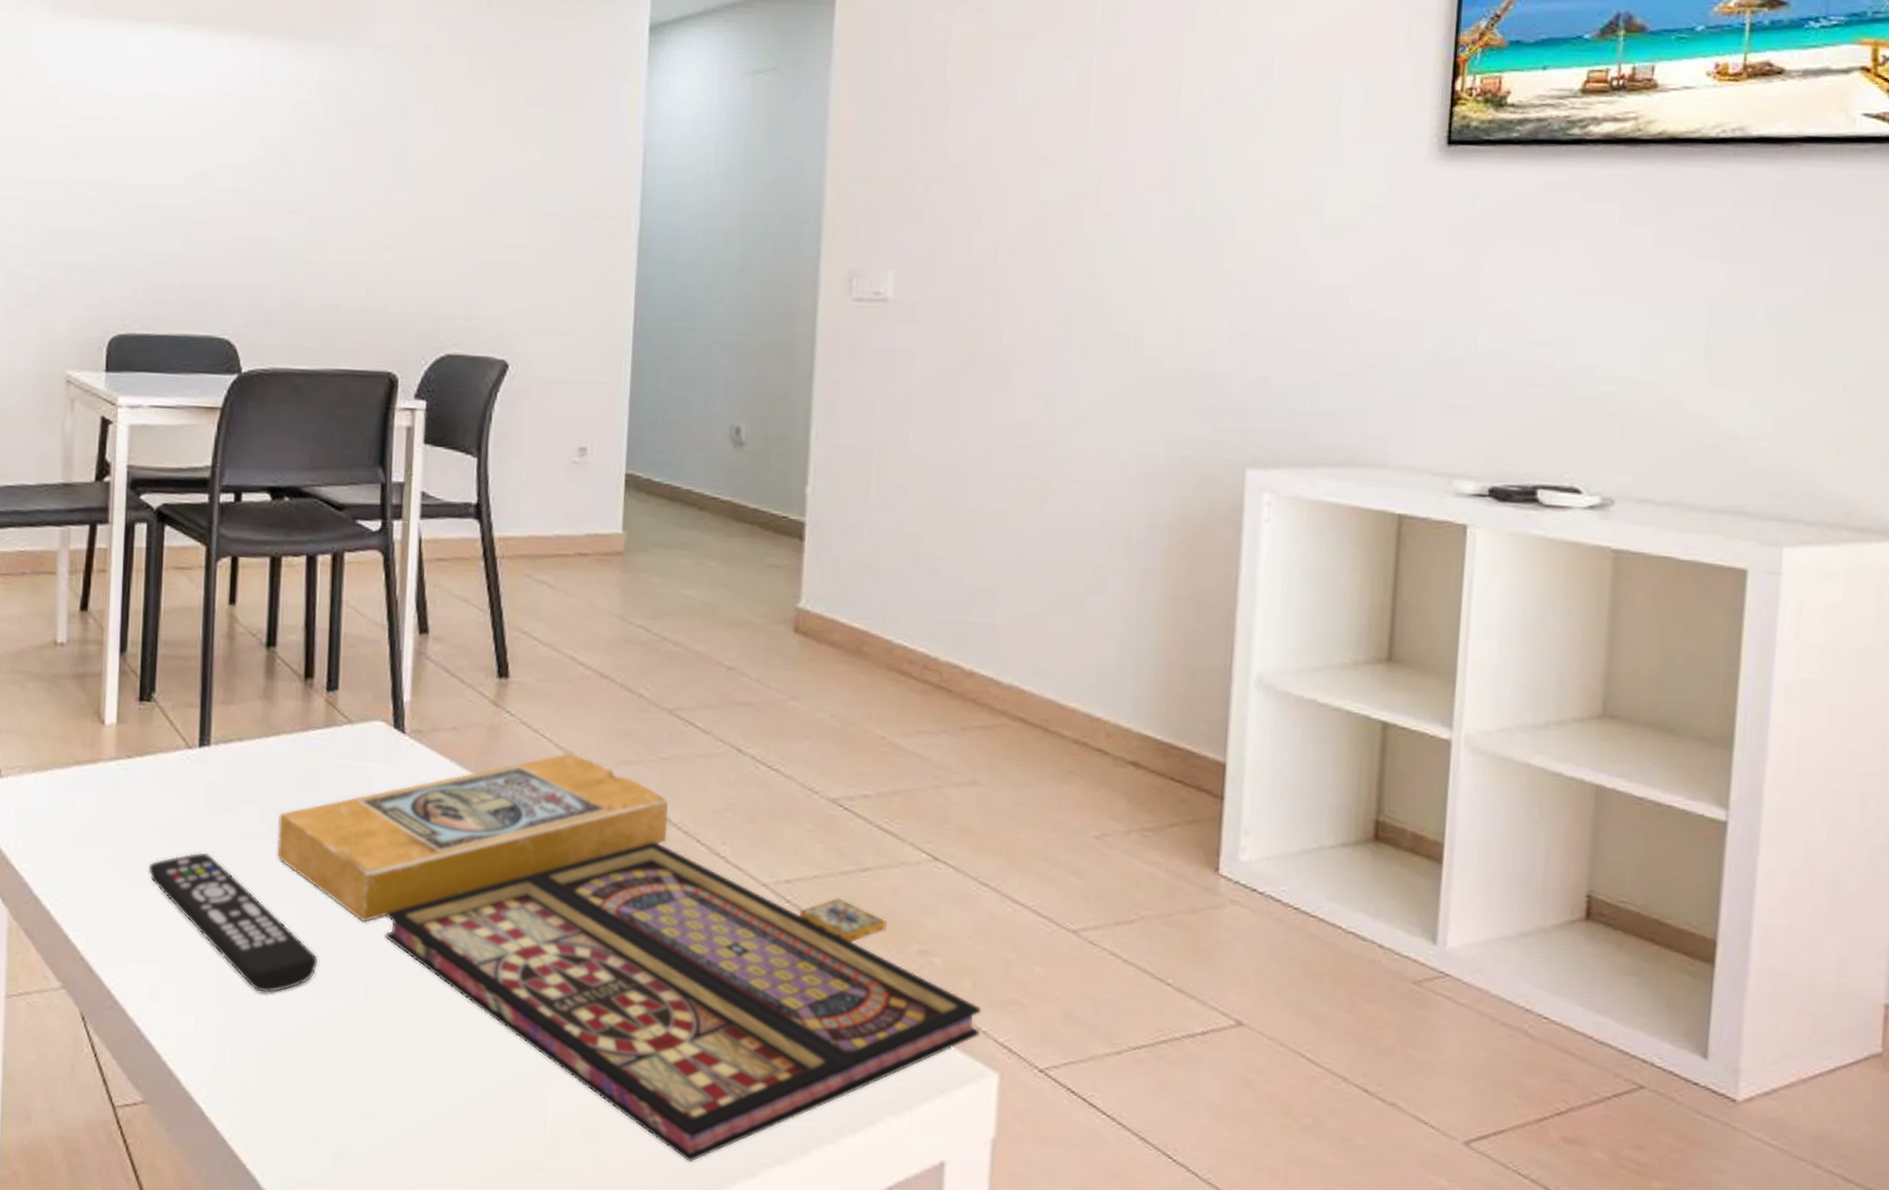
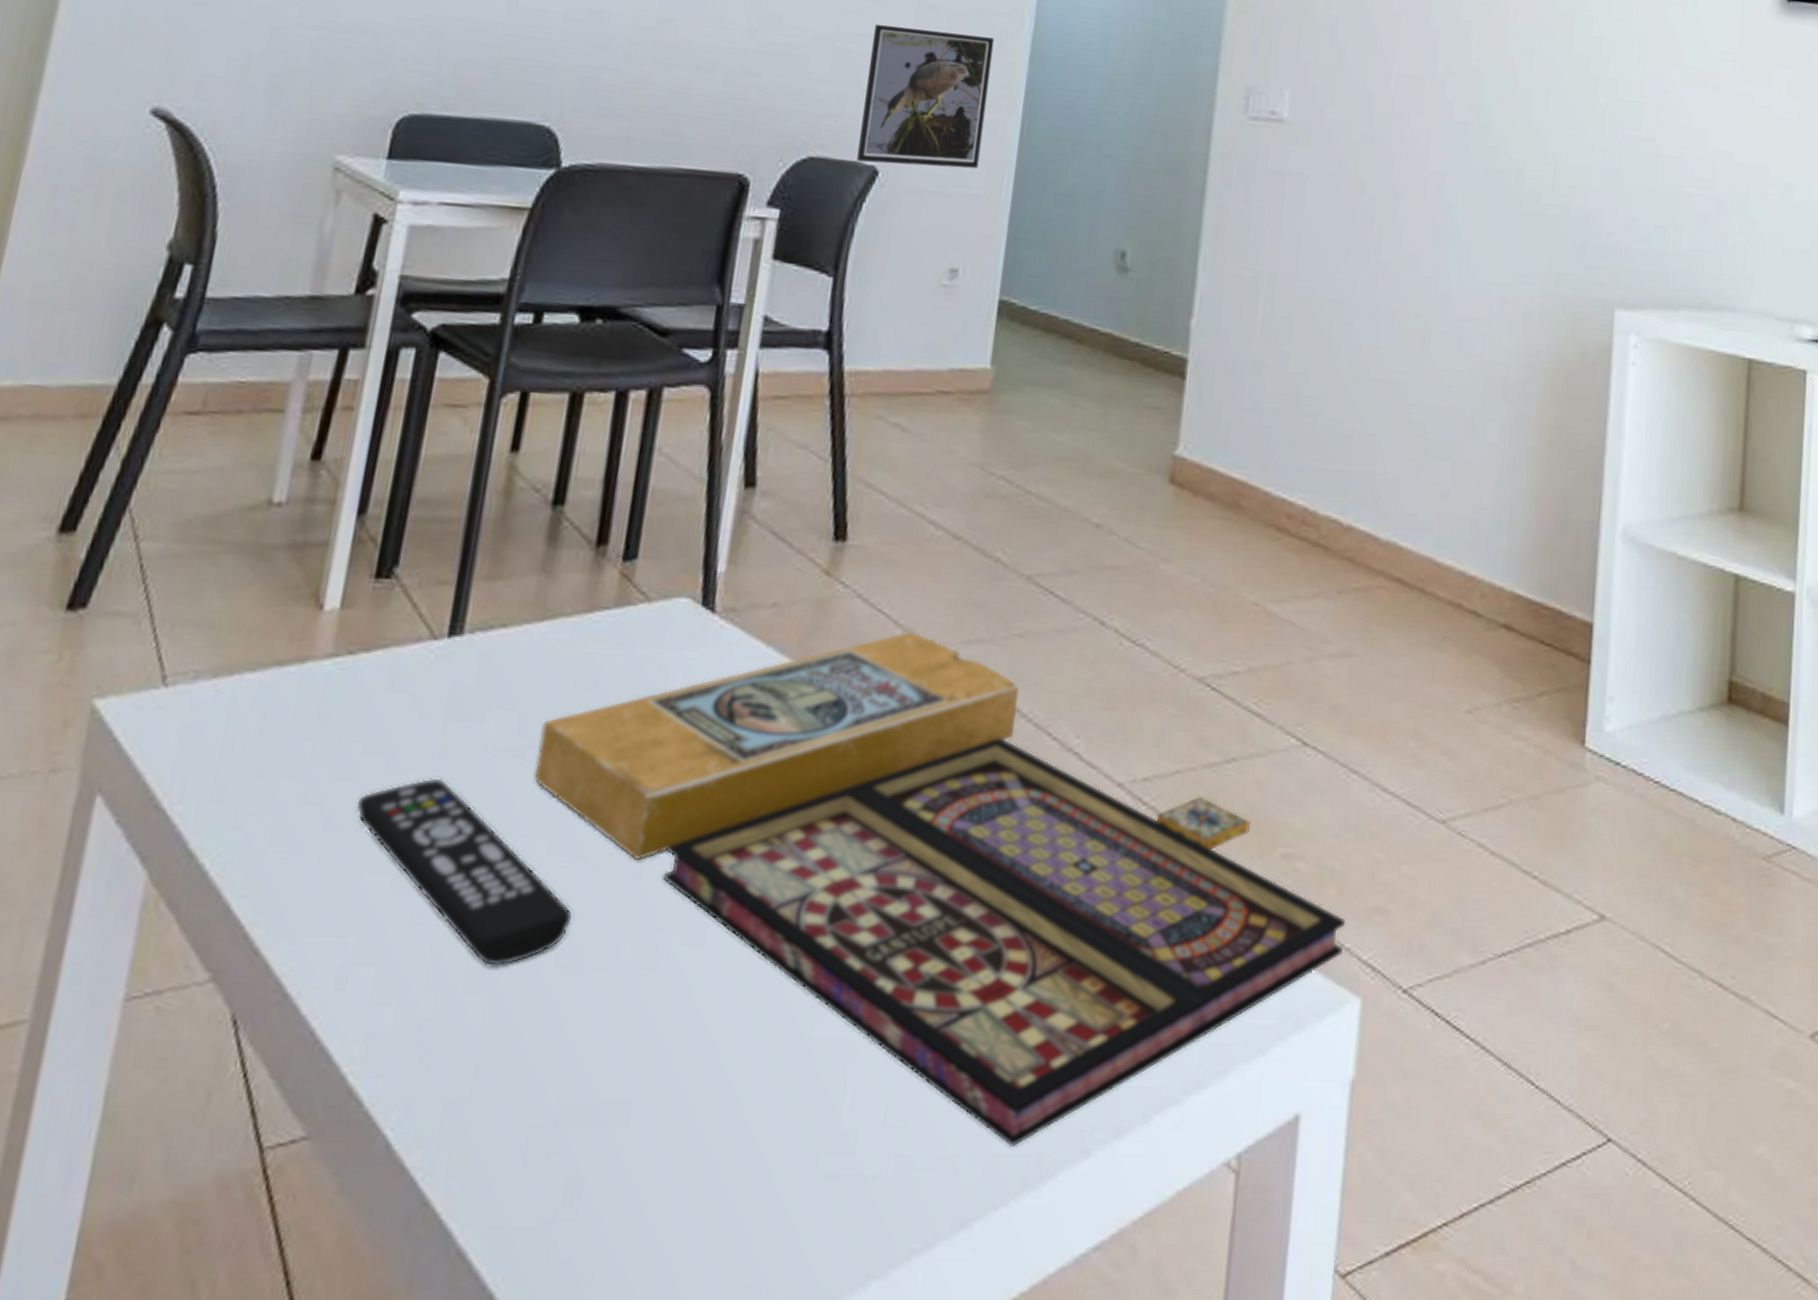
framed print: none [488,233,604,359] -> present [857,24,995,169]

